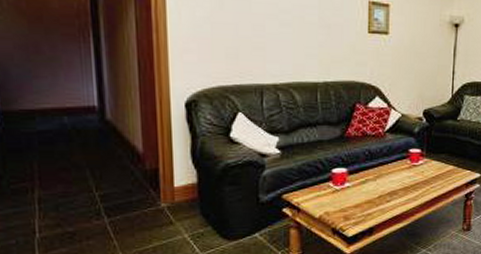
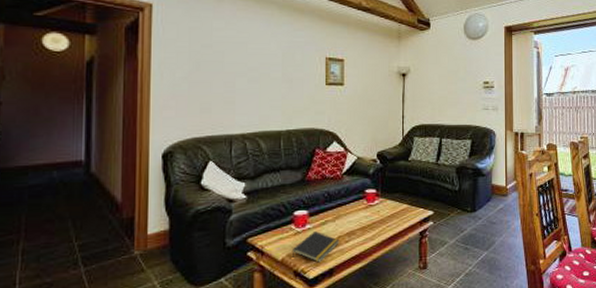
notepad: none [329,190,380,221] -> present [291,231,340,263]

